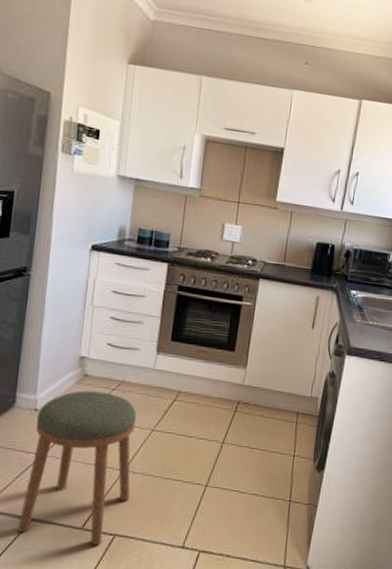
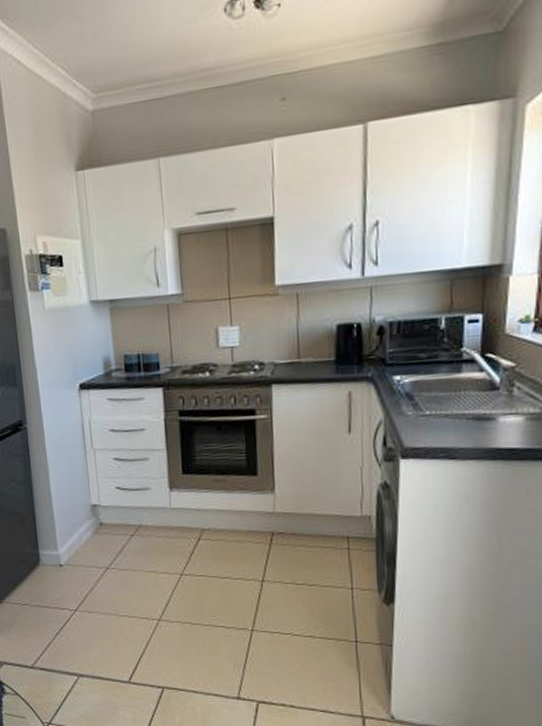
stool: present [17,390,137,546] -> none [62,539,172,699]

